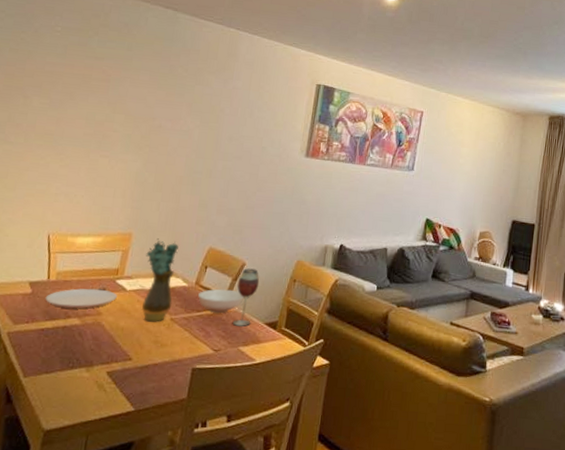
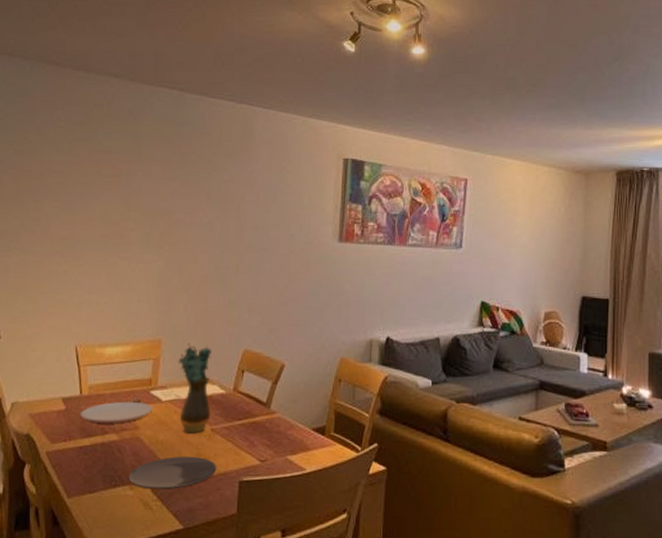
plate: none [86,342,173,374] -> present [128,457,217,490]
bowl: present [197,289,244,313] -> none [237,394,286,420]
wineglass: present [232,268,260,327] -> none [277,370,302,433]

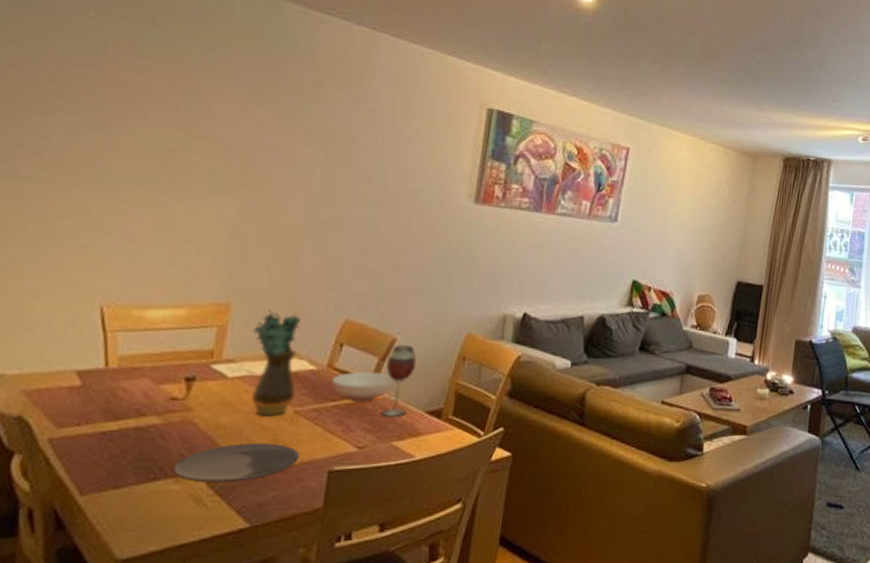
plate: present [80,401,153,424] -> none [103,376,214,404]
bowl: none [237,394,286,420] -> present [331,371,396,401]
wineglass: none [277,370,302,433] -> present [381,345,417,417]

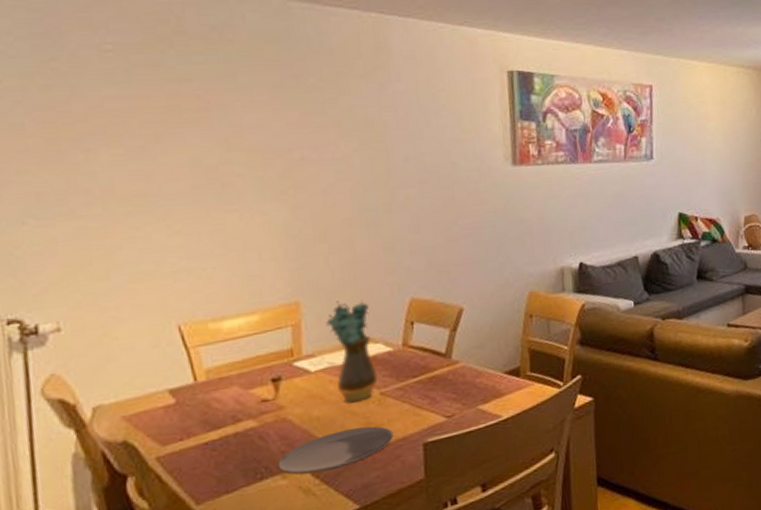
bowl: present [331,371,396,401] -> none [408,342,470,374]
wineglass: present [381,345,417,417] -> none [457,312,487,383]

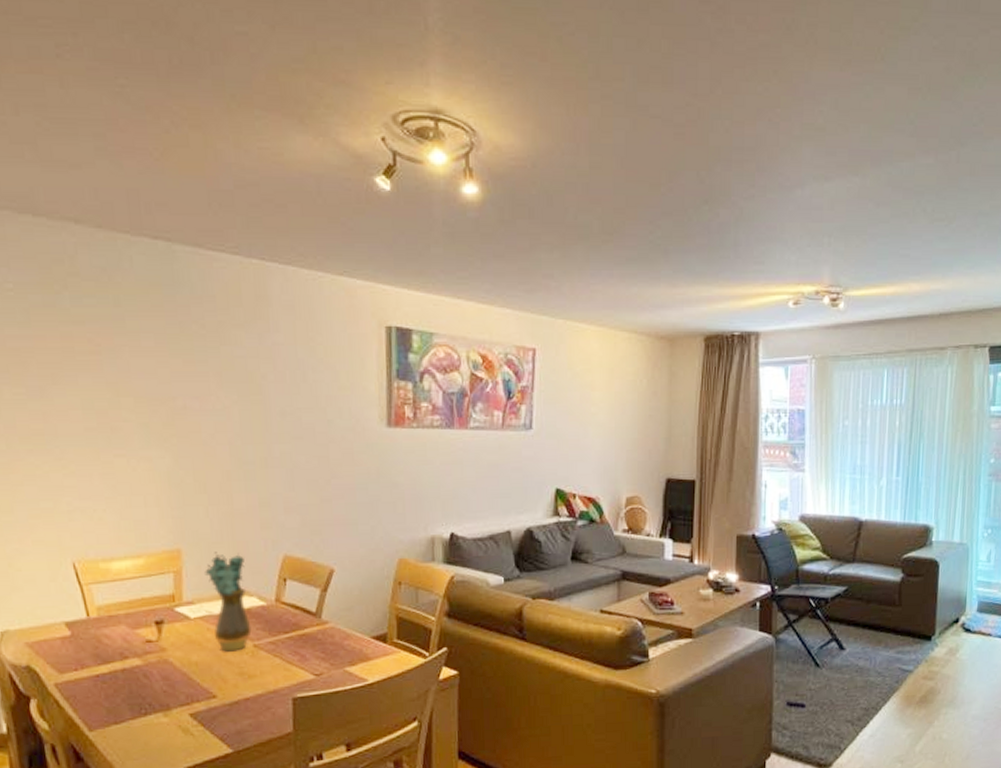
plate: present [277,426,394,475] -> none [160,676,265,715]

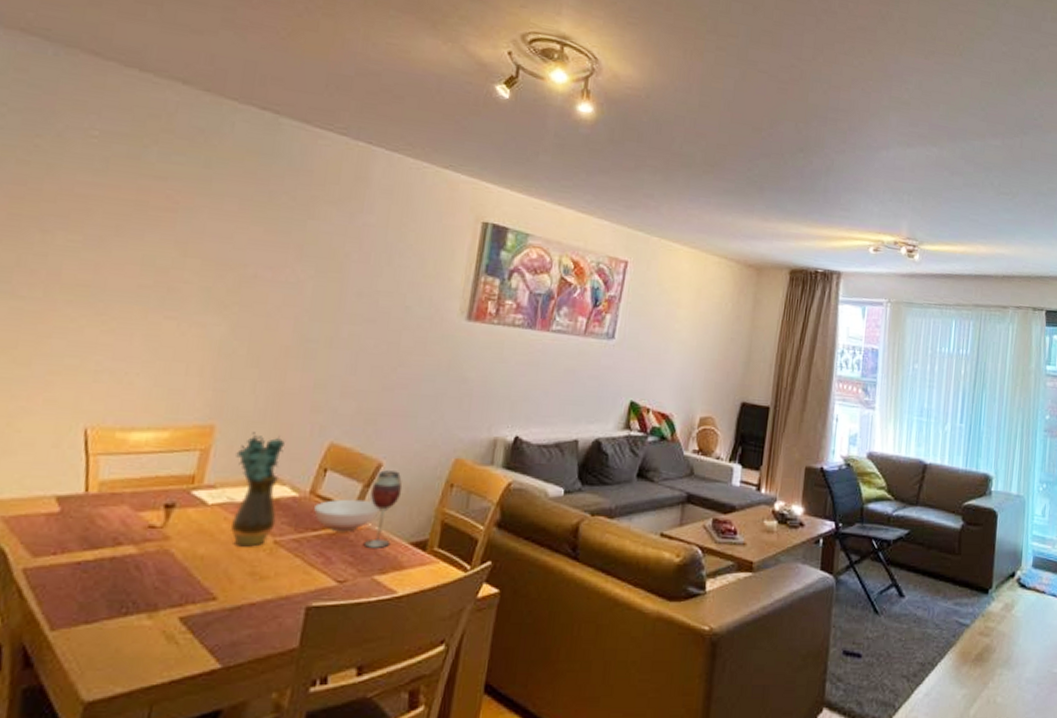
bowl: none [281,603,339,632] -> present [313,499,380,531]
wineglass: none [328,575,356,644] -> present [363,470,403,548]

